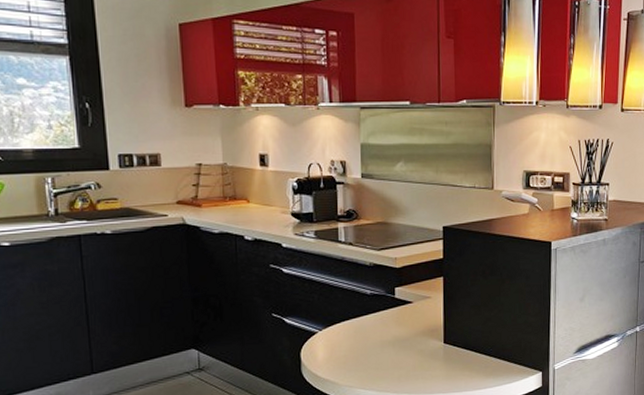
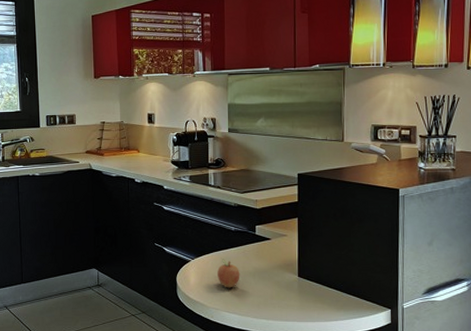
fruit: none [351,328,378,362] -> present [217,259,240,288]

